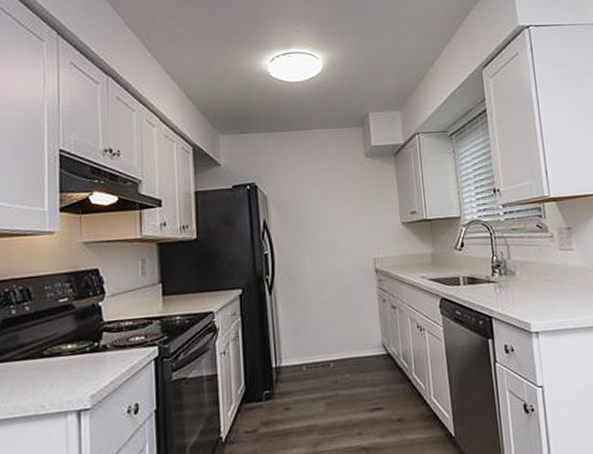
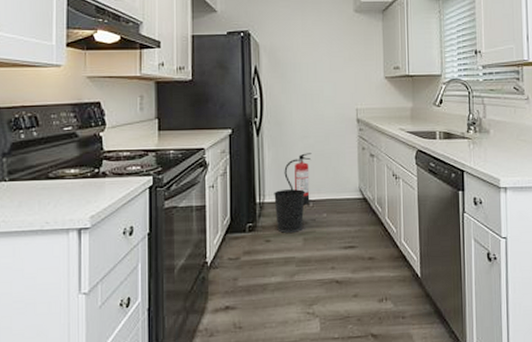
wastebasket: none [291,349,325,399] -> present [274,189,306,233]
fire extinguisher: none [300,309,330,366] -> present [284,153,312,205]

